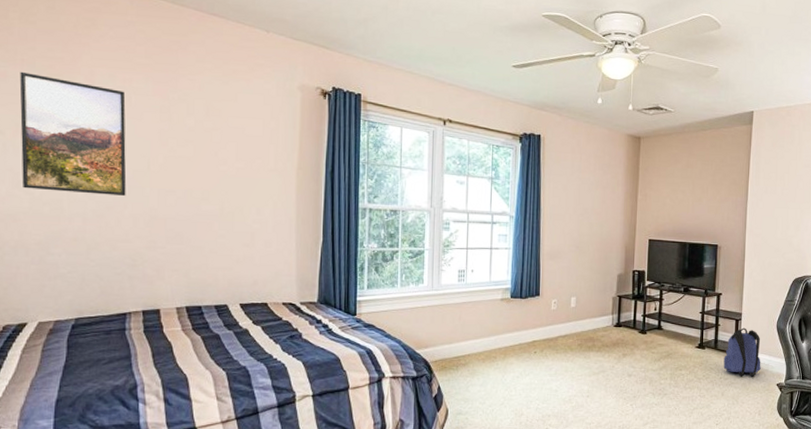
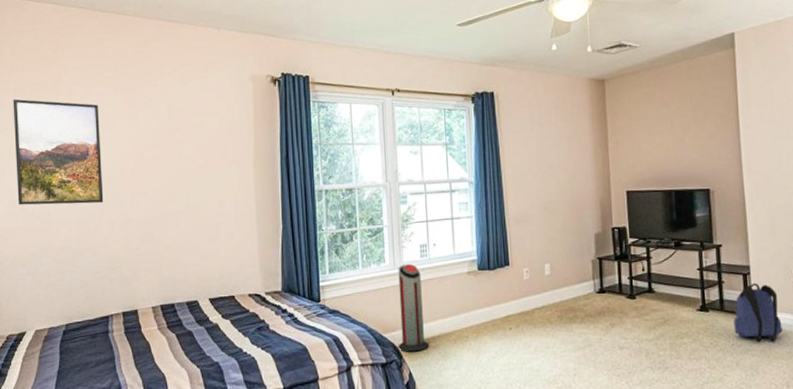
air purifier: none [430,286,460,368] -> present [398,263,430,352]

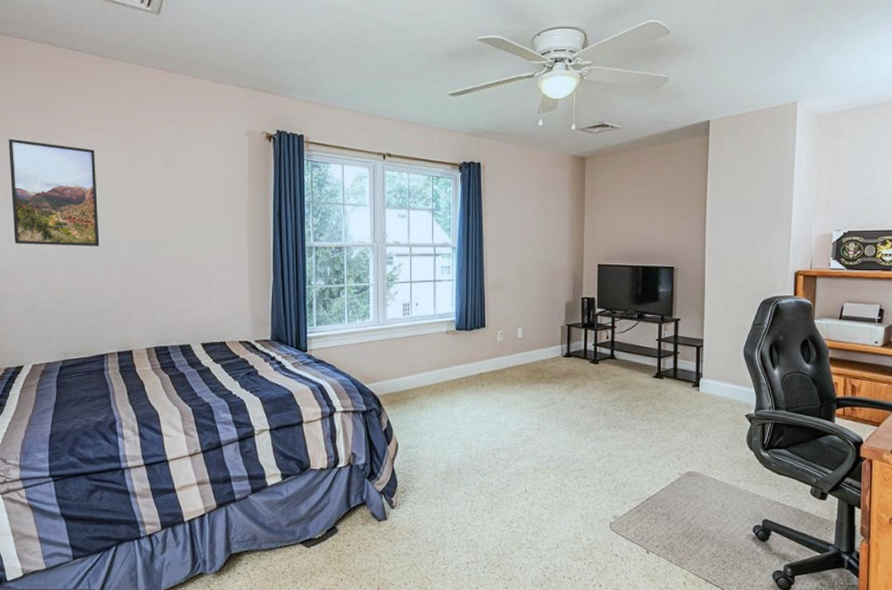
air purifier: present [398,263,430,352] -> none [378,320,407,402]
backpack: present [733,283,783,343] -> none [684,355,727,409]

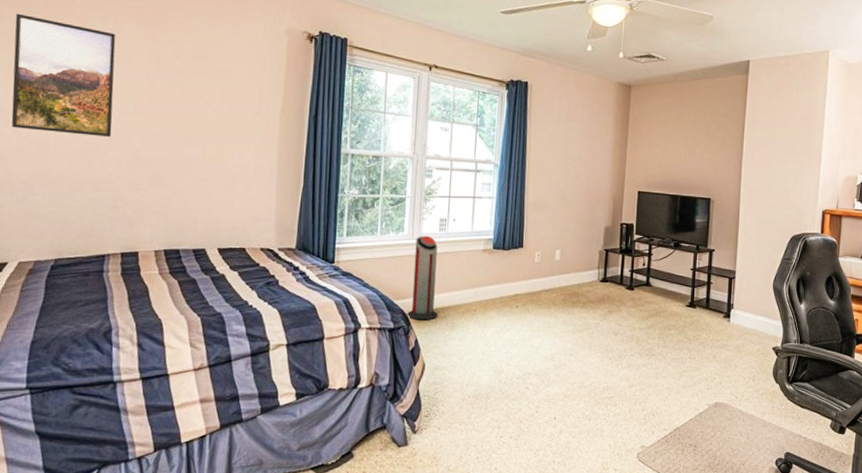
air purifier: none [378,320,407,402] -> present [407,235,438,320]

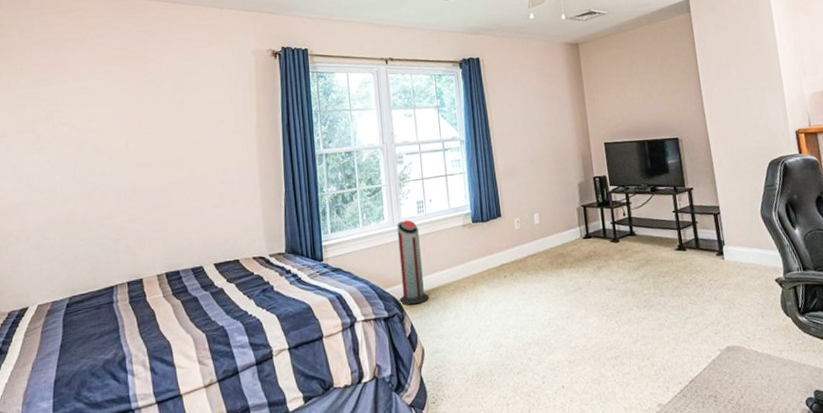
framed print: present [11,13,116,137] -> none [20,79,109,182]

